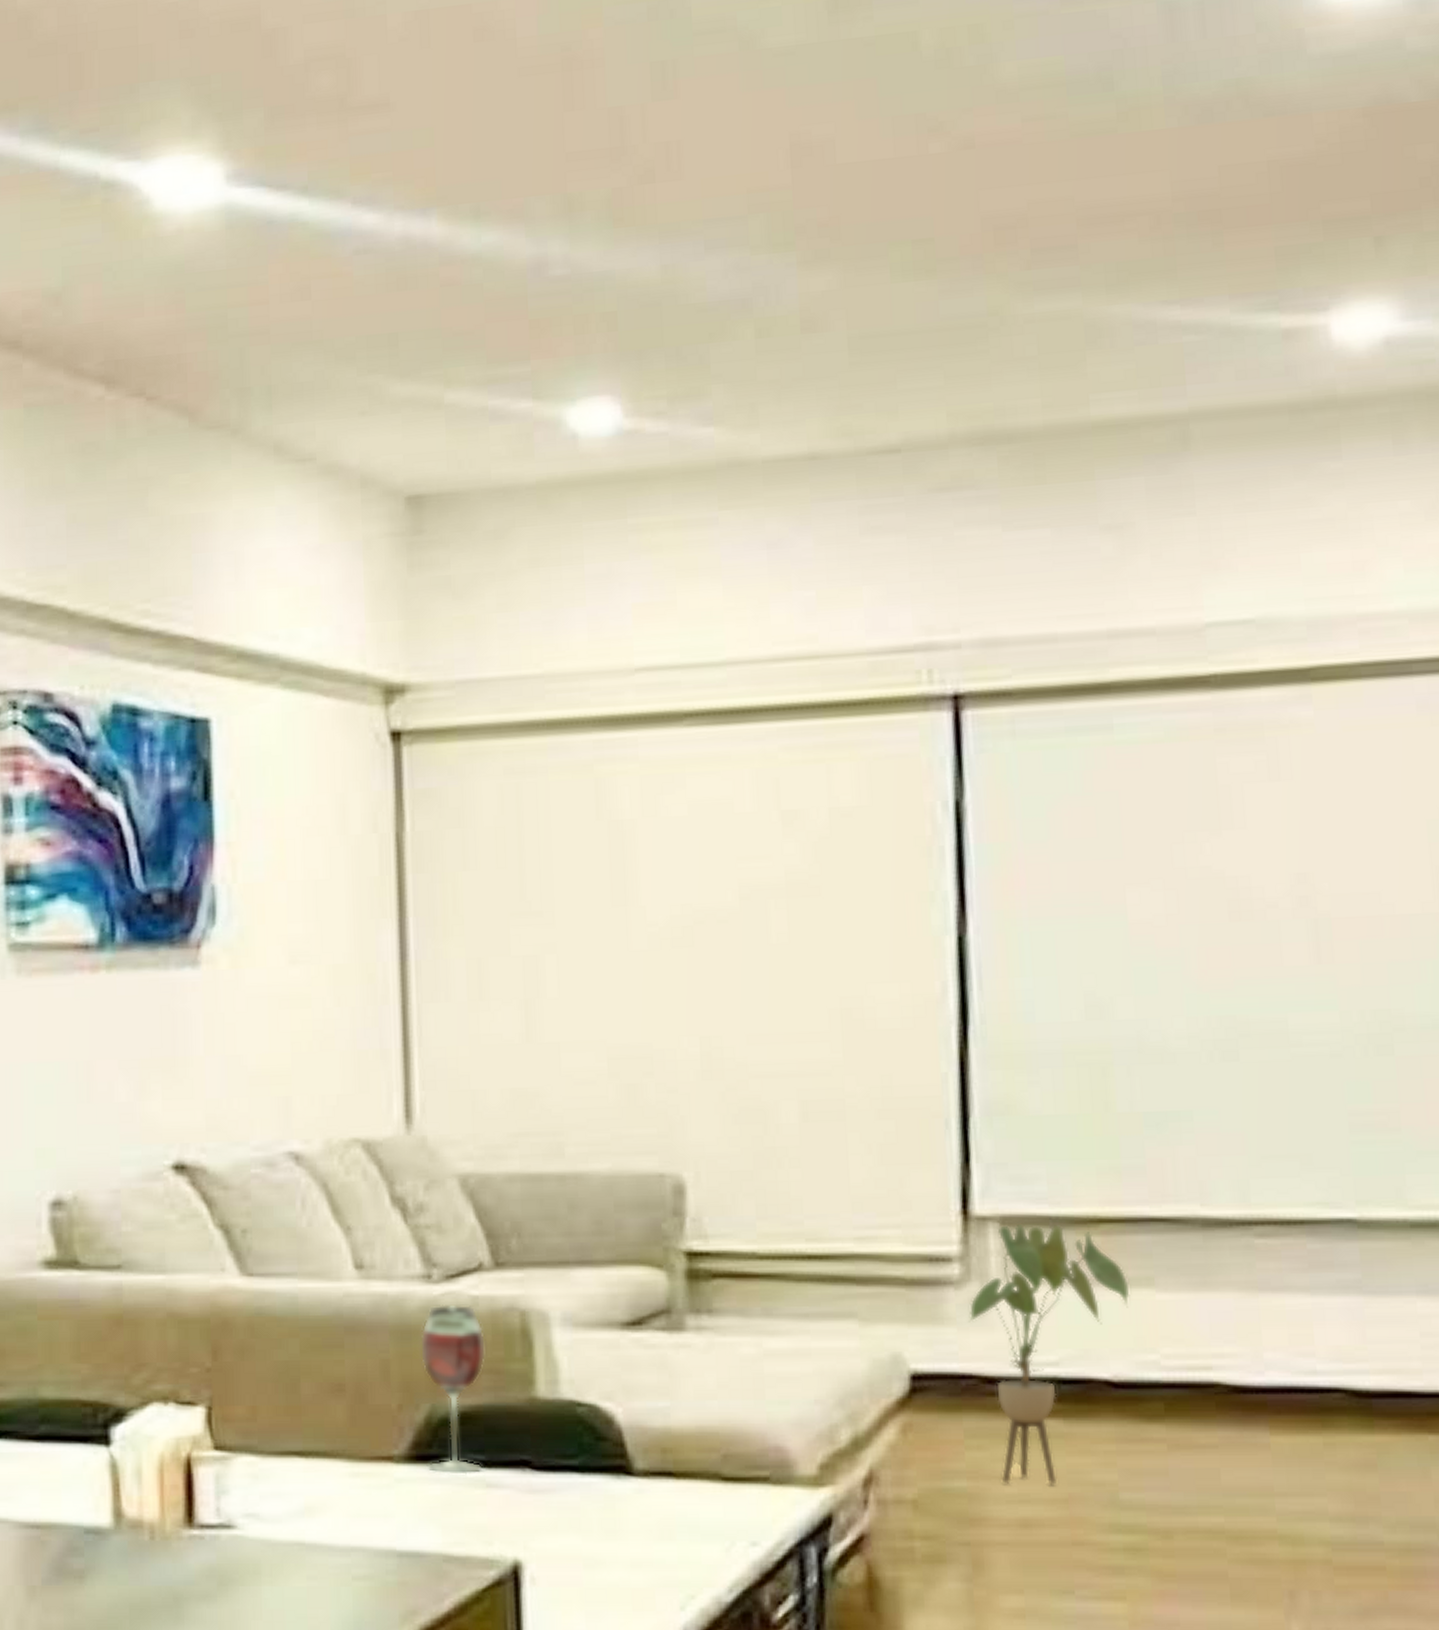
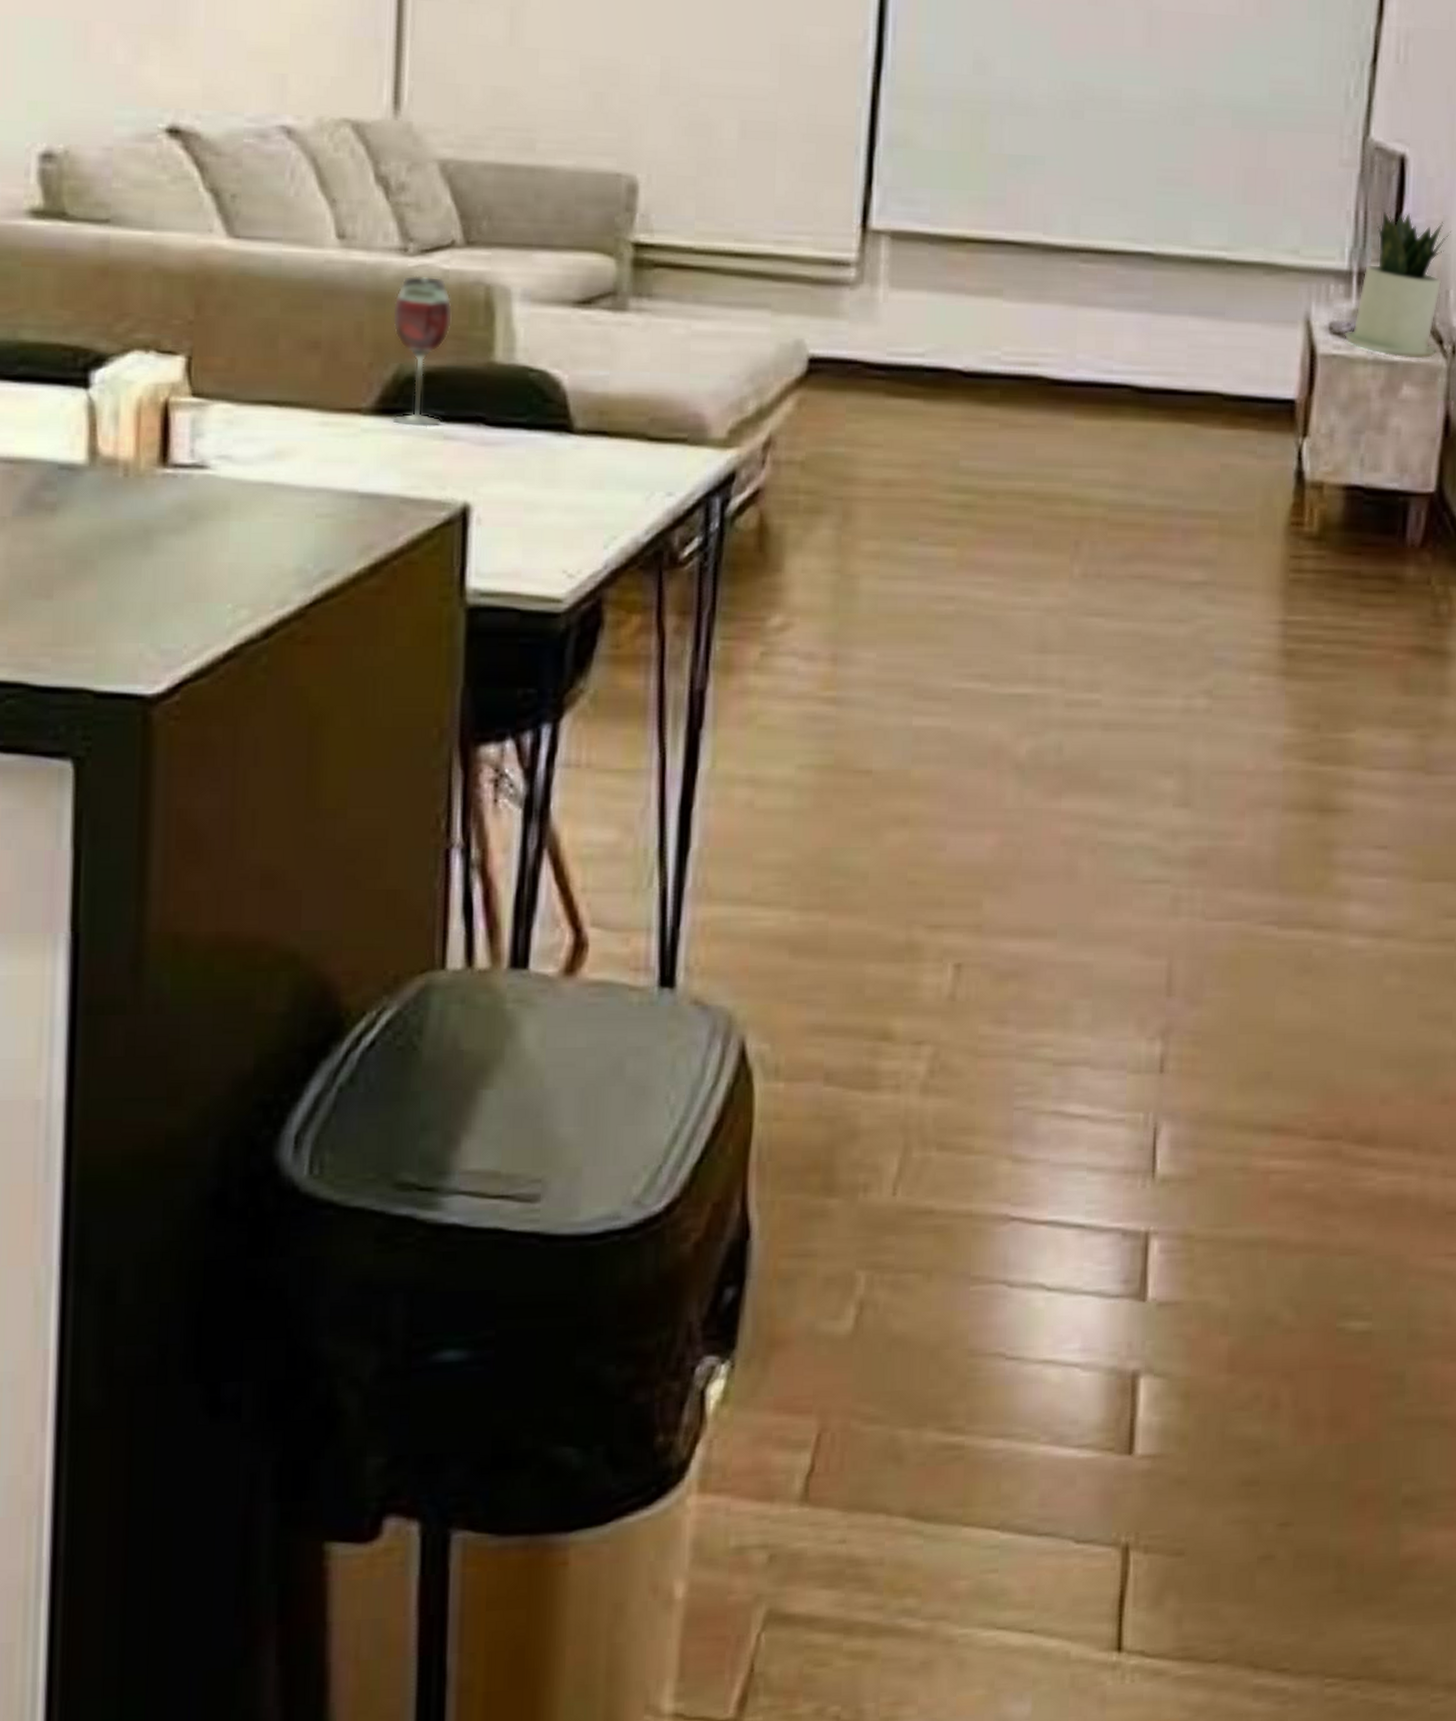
house plant: present [968,1224,1130,1485] -> none [859,239,984,453]

